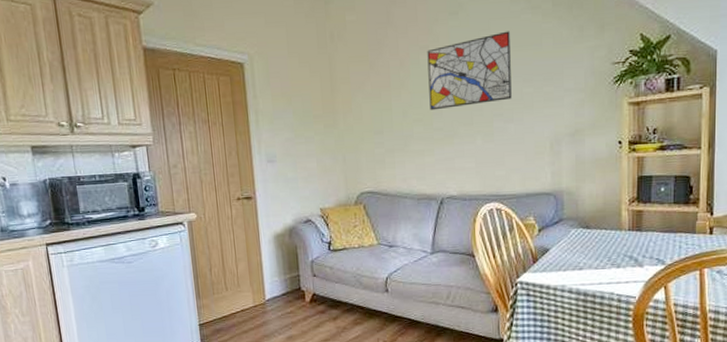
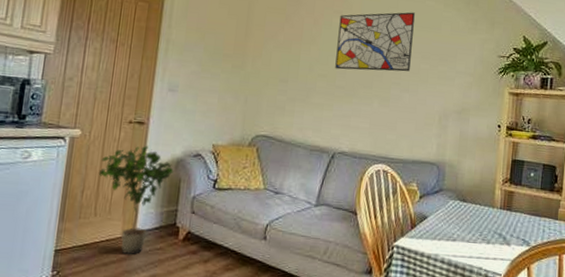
potted plant: none [220,218,289,321] -> present [98,145,174,254]

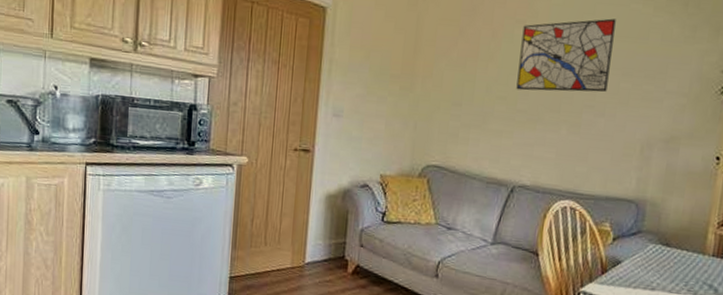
potted plant: present [98,145,174,254] -> none [266,174,341,285]

